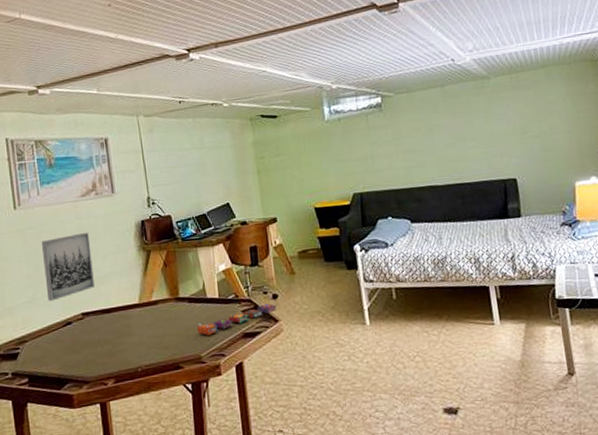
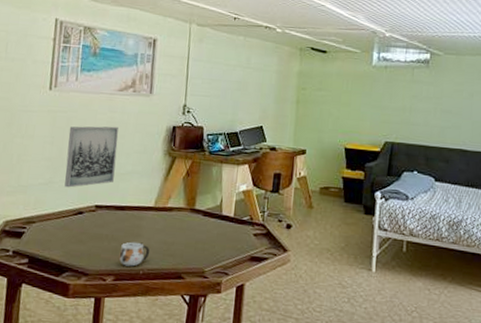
mug: none [114,340,144,367] -> present [119,242,149,267]
magic books: present [197,304,277,336] -> none [206,232,289,252]

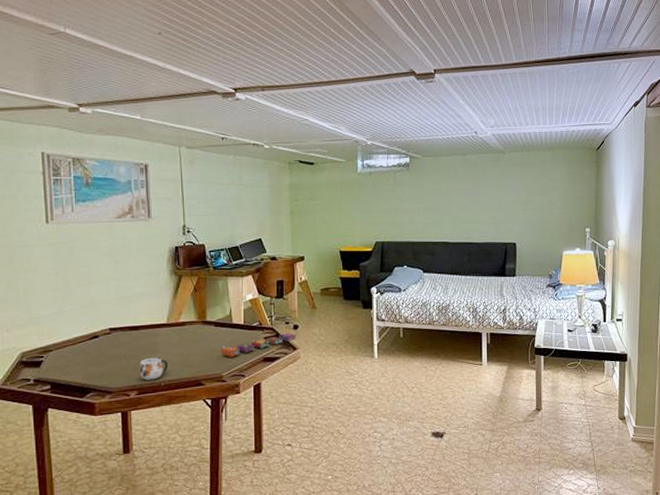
wall art: present [64,126,119,188] -> none [72,252,124,315]
magic books: none [206,232,289,252] -> present [221,333,297,357]

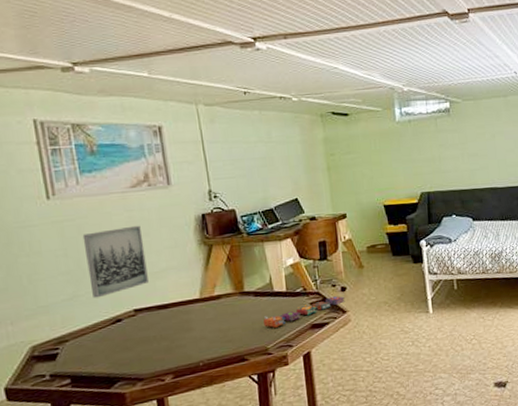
wall art: none [72,252,124,315] -> present [82,225,148,299]
mug: present [139,357,168,380] -> none [173,335,205,362]

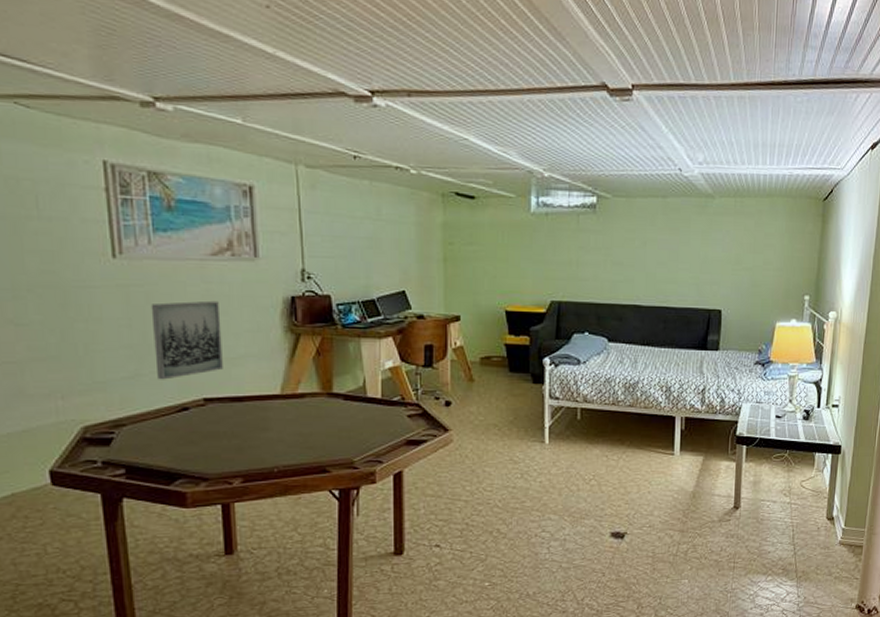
magic books: present [264,296,345,328] -> none [352,411,449,439]

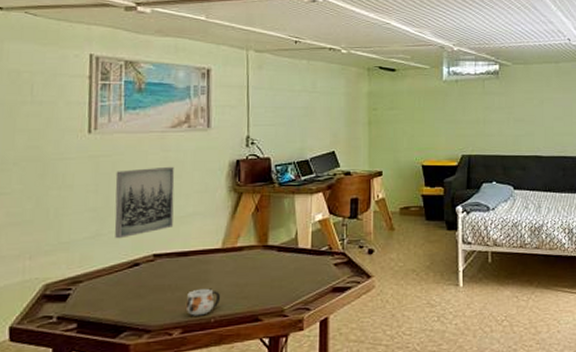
mug: none [244,437,282,465] -> present [185,288,220,316]

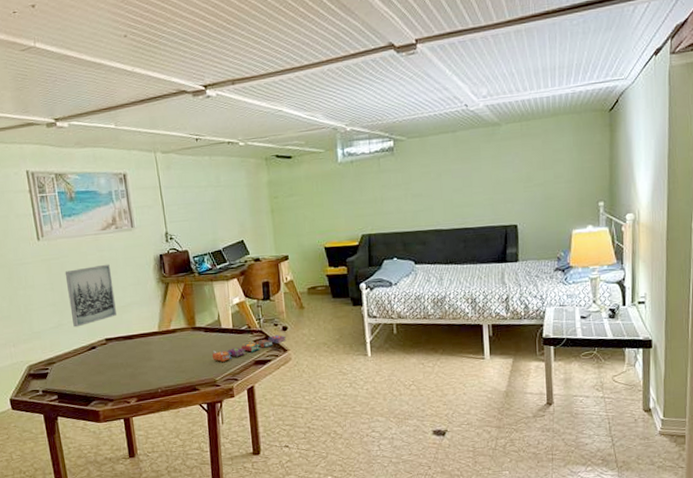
mug: present [185,288,220,316] -> none [136,365,163,388]
magic books: none [283,258,371,287] -> present [212,335,286,362]

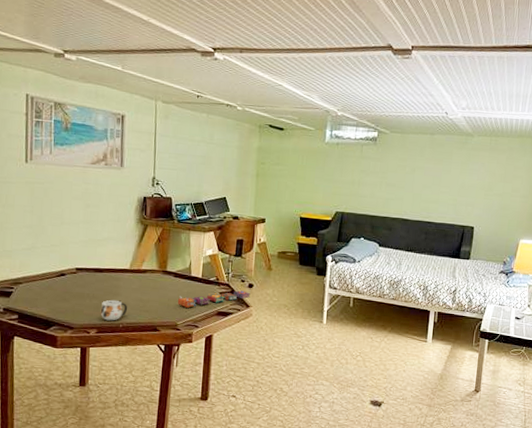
wall art: present [65,264,117,327] -> none [46,196,93,253]
mug: none [136,365,163,388] -> present [100,300,127,321]

